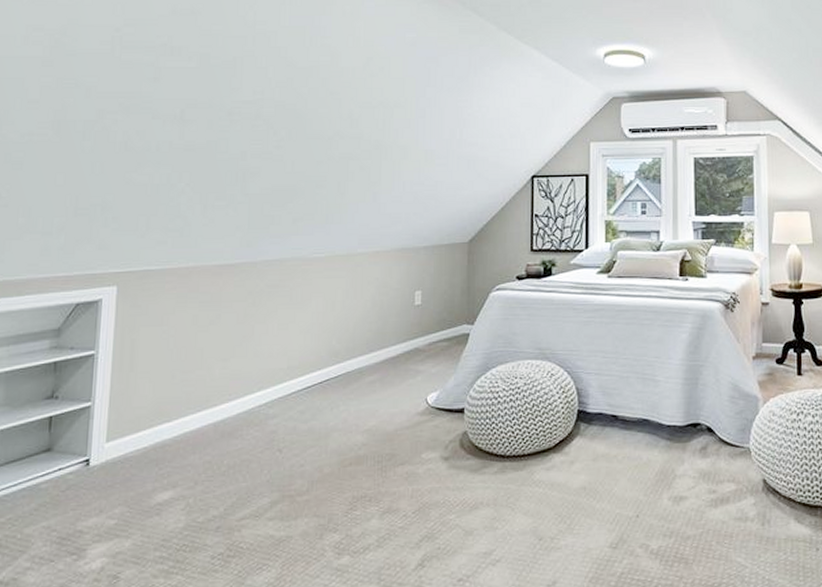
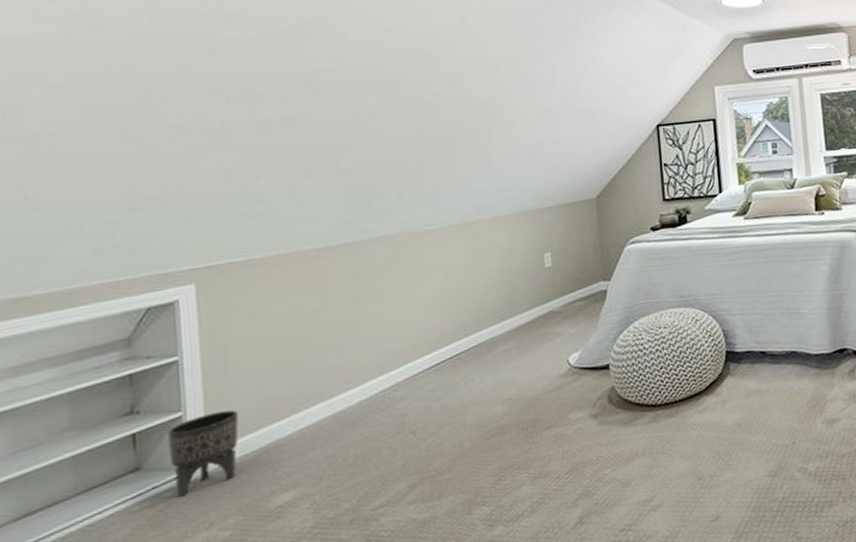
planter: none [75,405,137,481] -> present [167,410,239,497]

